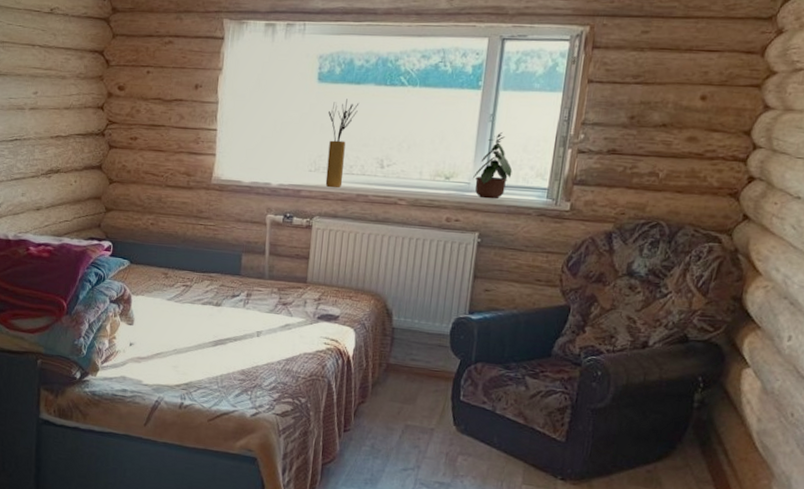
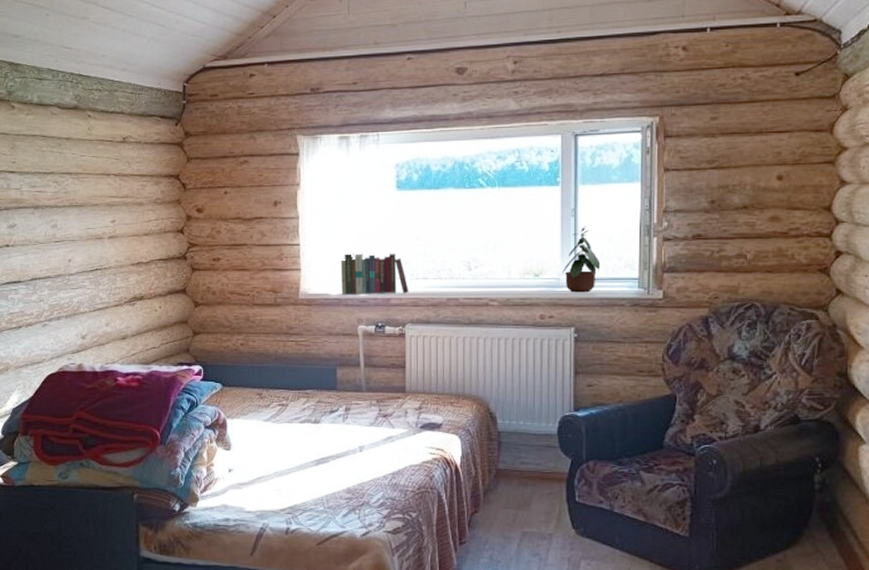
books: none [253,142,320,187] -> present [340,253,409,296]
vase: present [325,99,360,189] -> none [411,204,441,294]

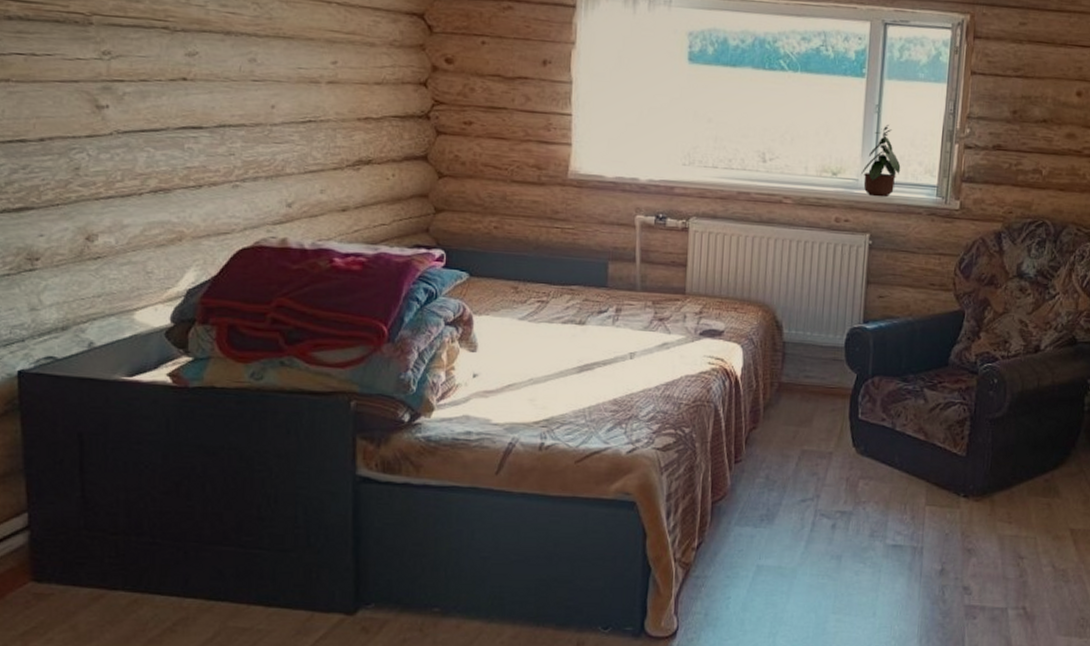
books: present [340,253,409,296] -> none [618,130,696,183]

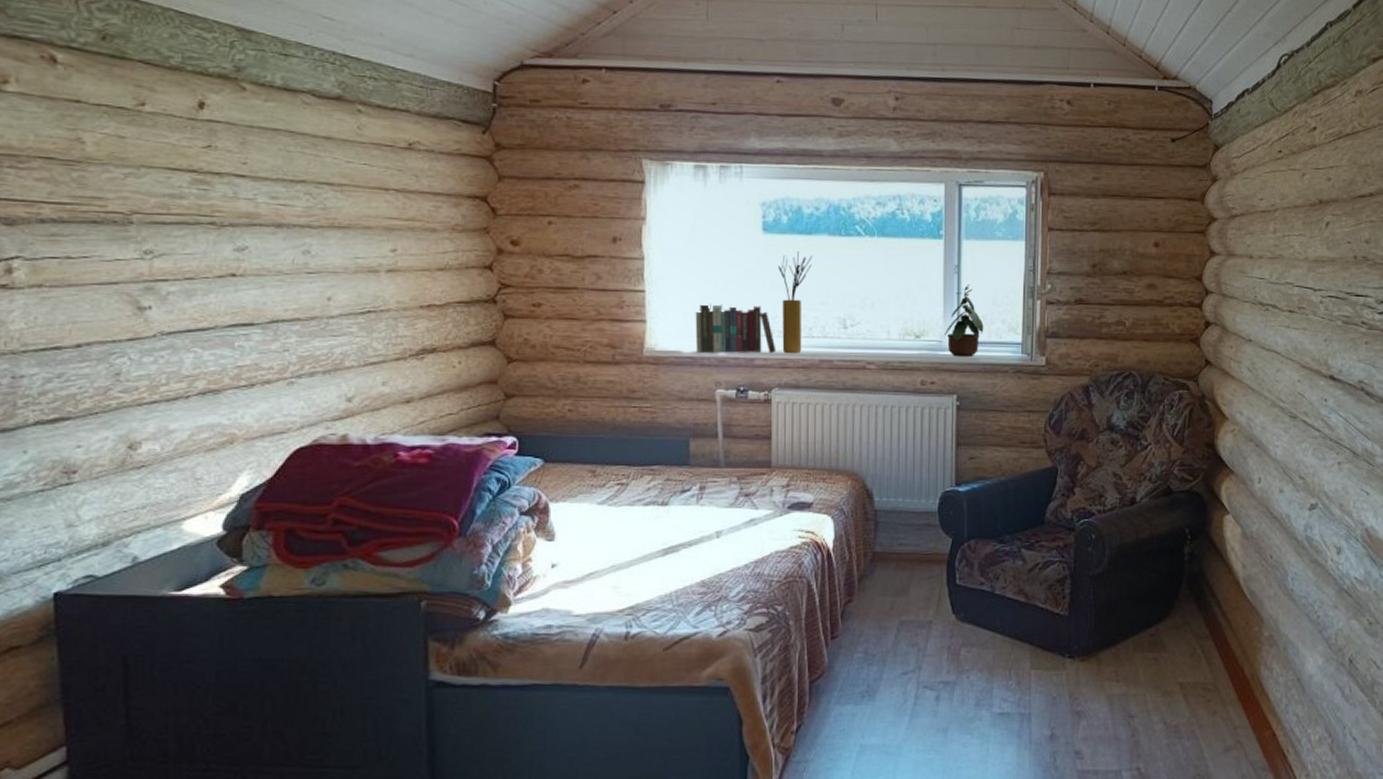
books: none [618,130,696,183] -> present [695,304,776,354]
vase: none [702,83,736,185] -> present [779,251,813,354]

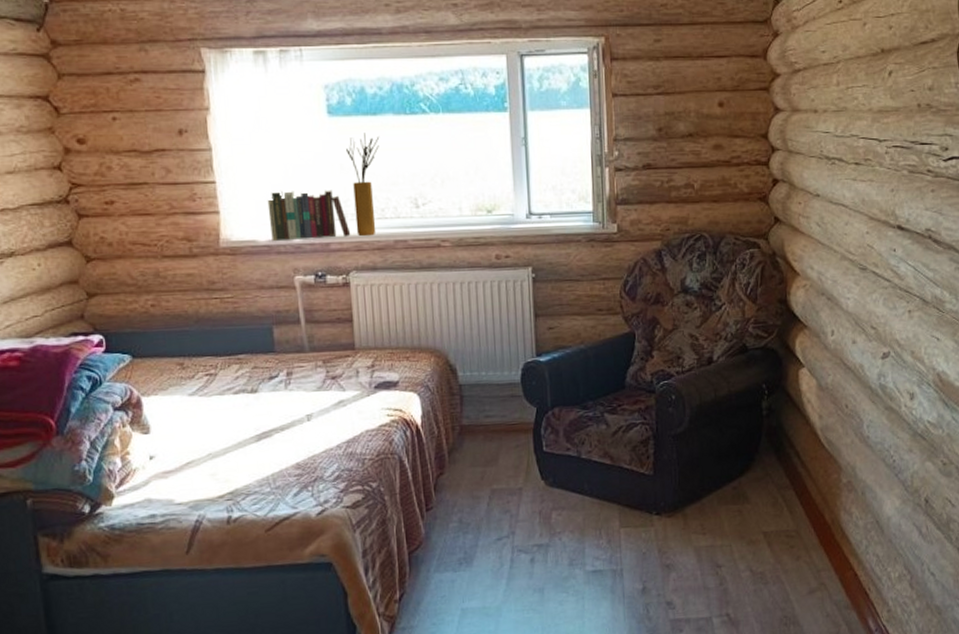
potted plant: present [943,285,984,358] -> none [515,156,555,230]

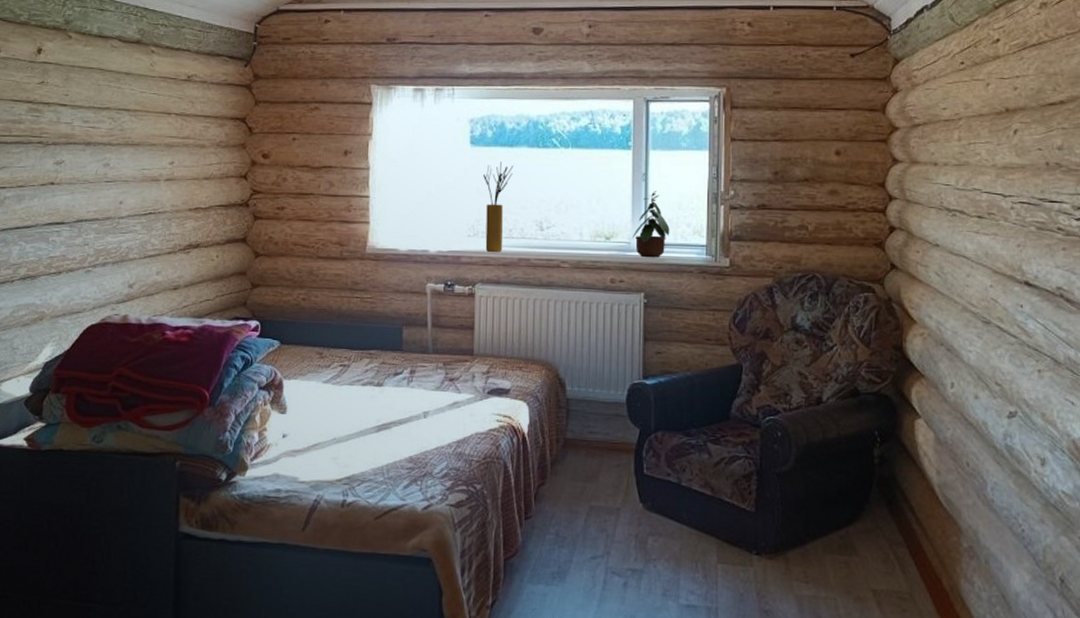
books: present [267,190,351,242] -> none [410,208,480,252]
potted plant: none [515,156,555,230] -> present [632,191,670,258]

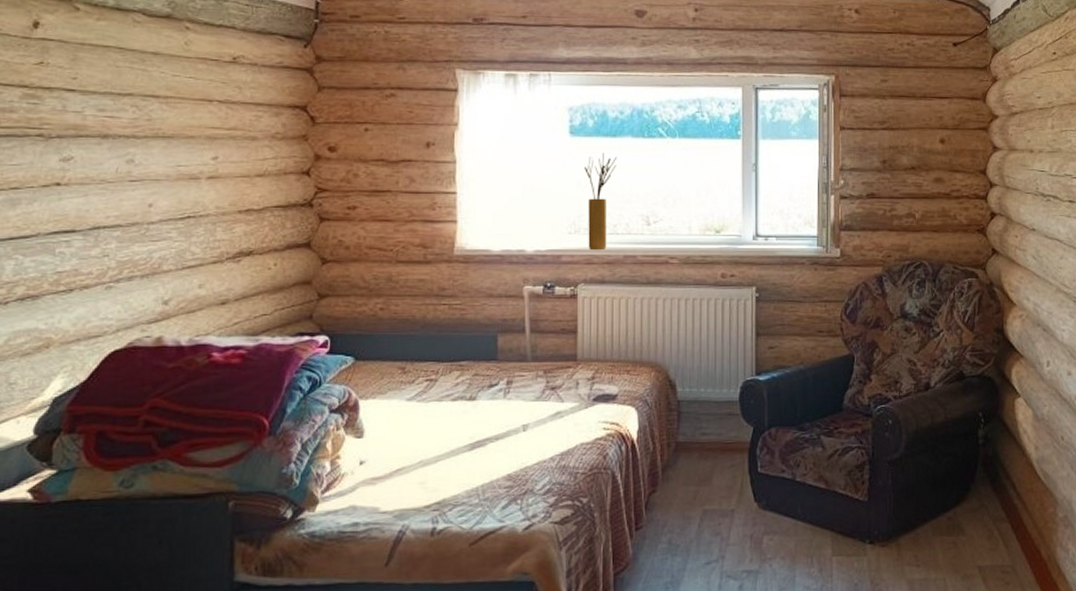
potted plant: present [632,191,670,258] -> none [742,182,781,251]

